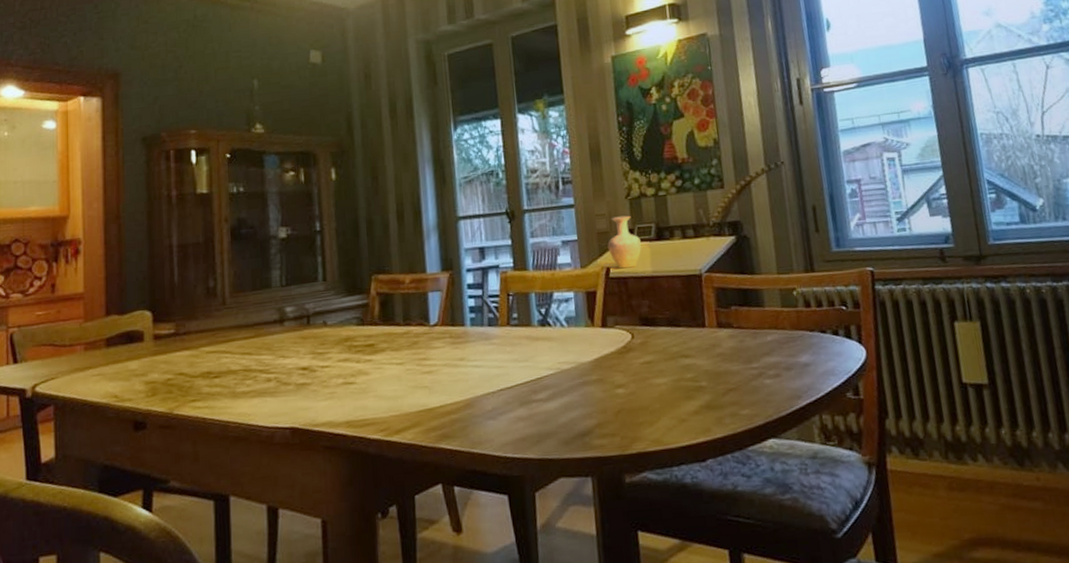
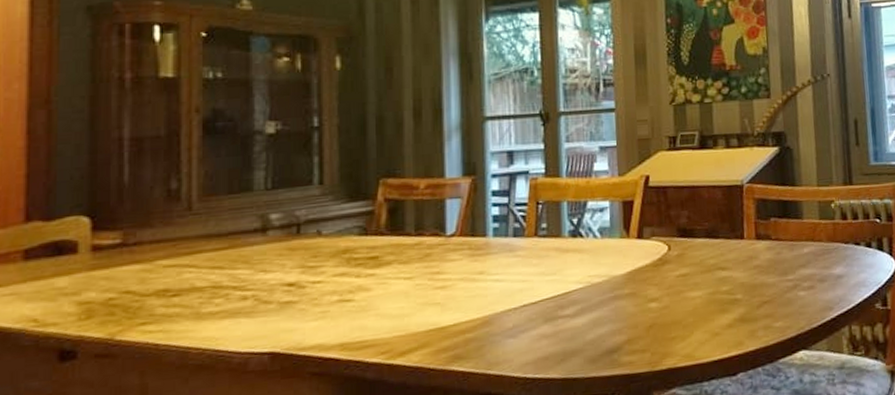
vase: present [607,215,642,269] -> none [648,122,684,178]

